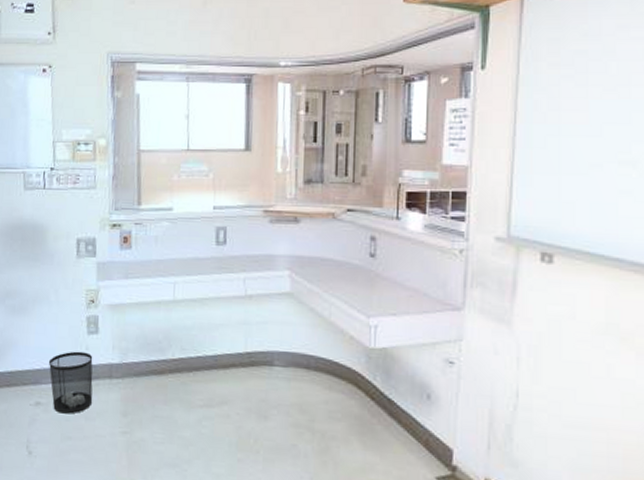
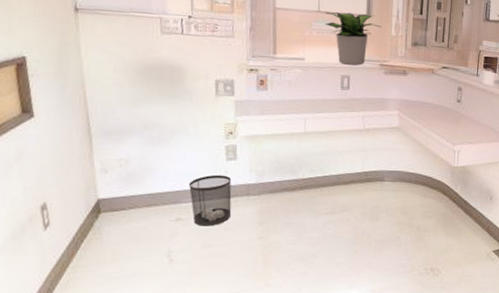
potted plant: none [196,148,264,215] -> present [325,12,382,66]

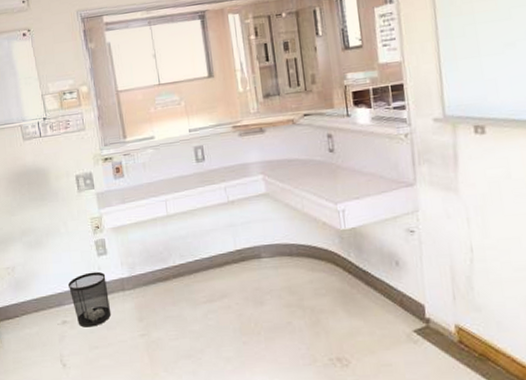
potted plant: present [325,12,382,66] -> none [166,75,227,136]

